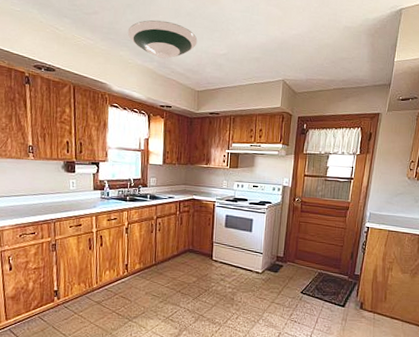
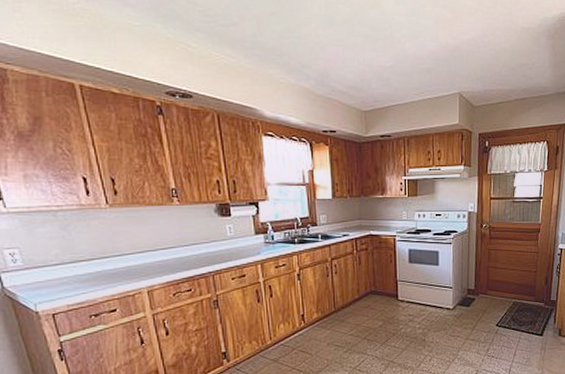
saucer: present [127,19,198,59] -> none [275,29,359,75]

